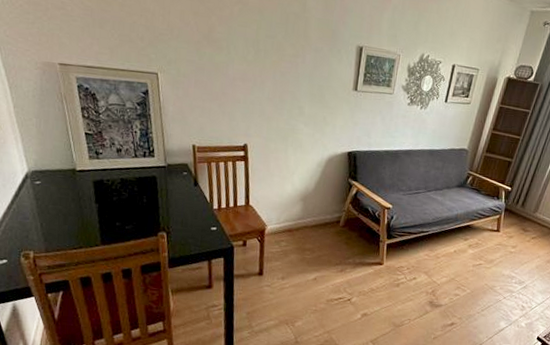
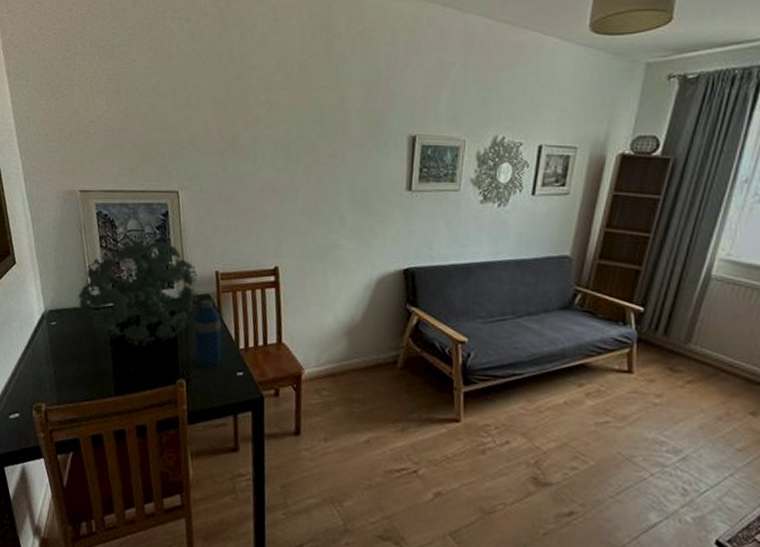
plant: none [62,112,178,205] -> present [78,239,199,346]
water bottle: none [173,168,199,223] -> present [194,299,223,368]

